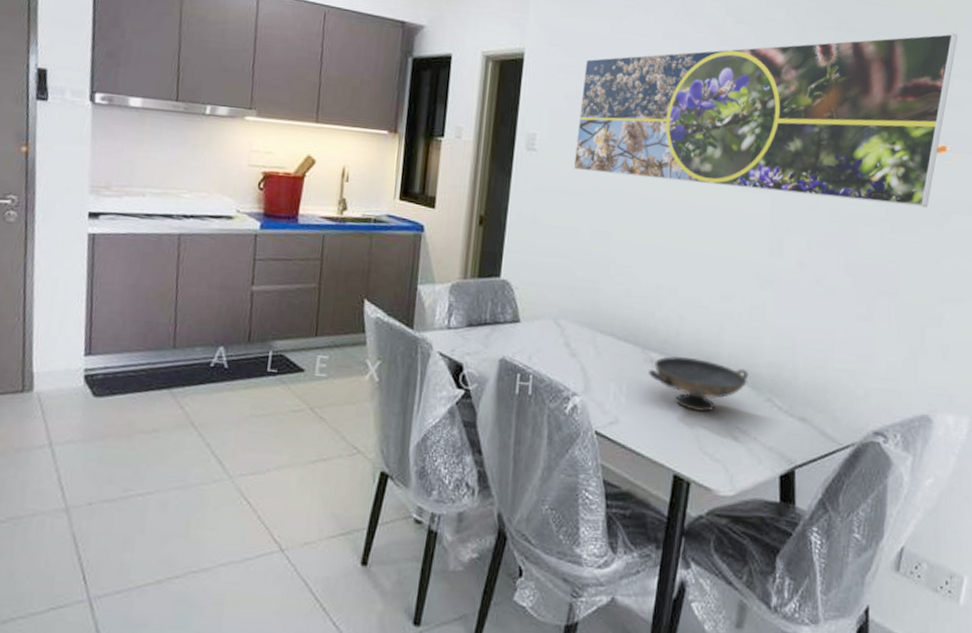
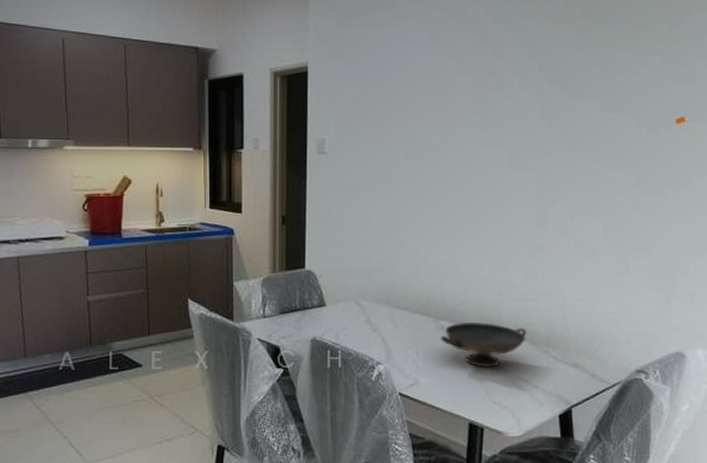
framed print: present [573,33,958,207] -> none [360,15,690,173]

